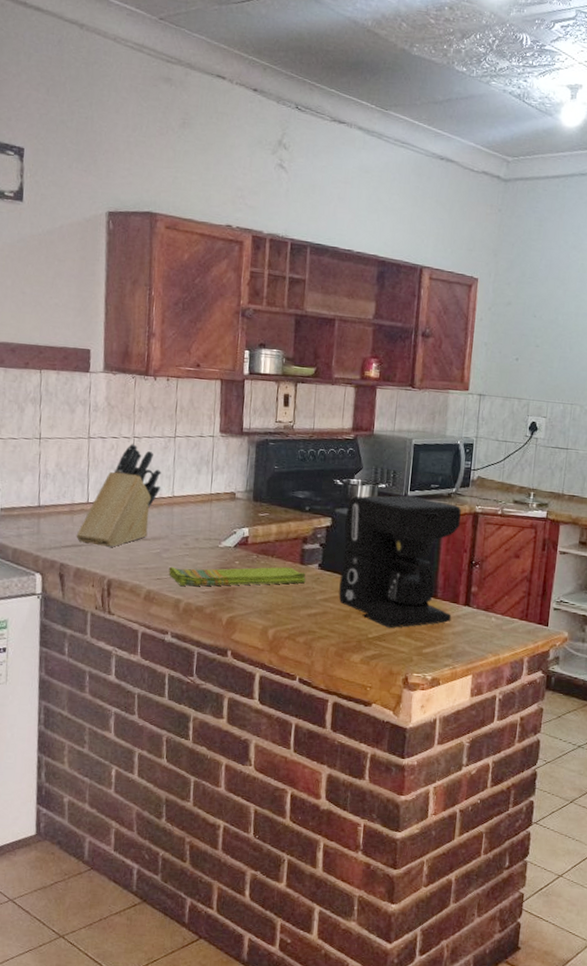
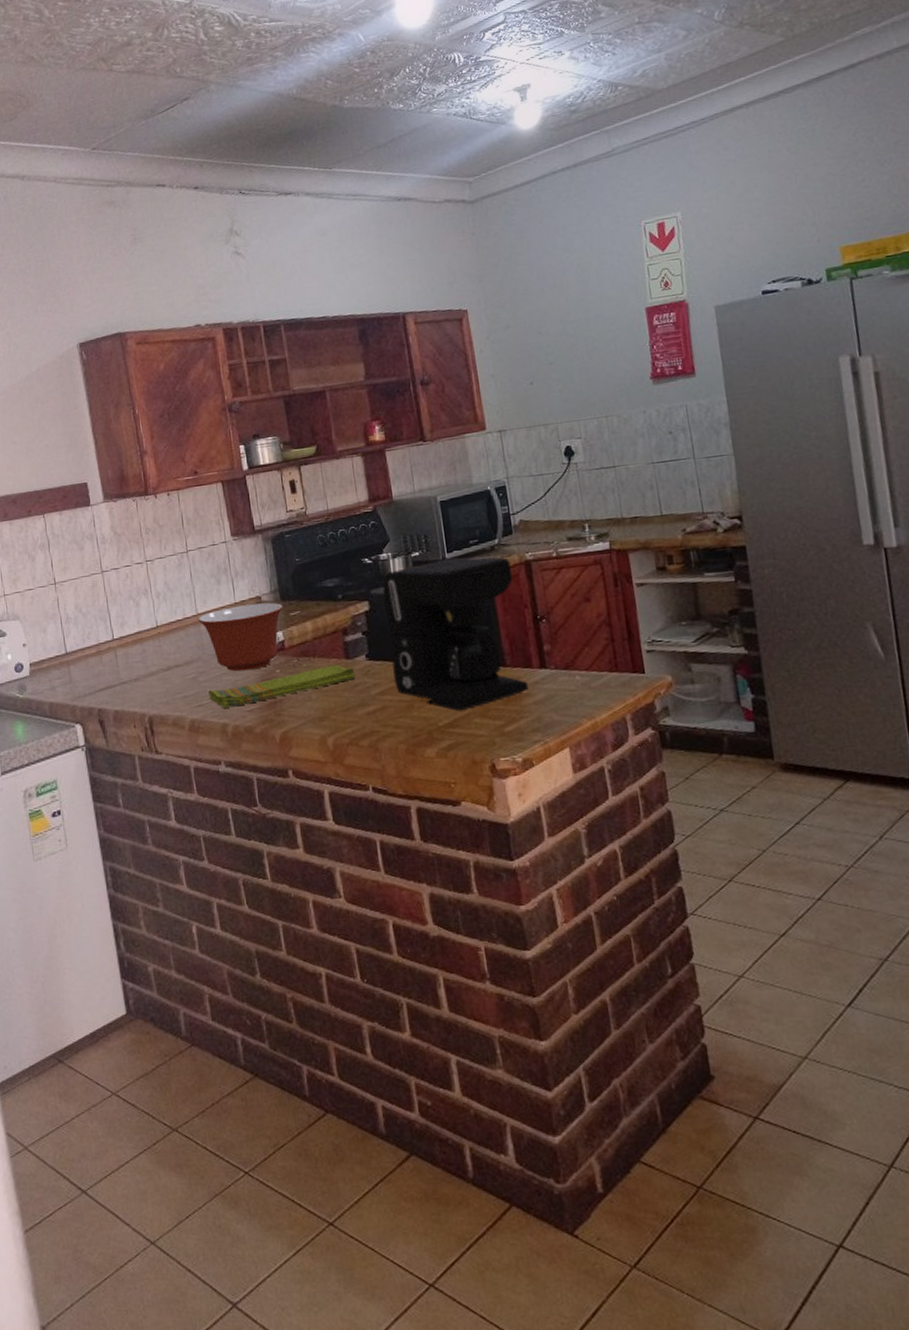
knife block: present [76,444,162,548] -> none [108,568,184,684]
mixing bowl: none [172,496,254,557] -> present [198,602,284,672]

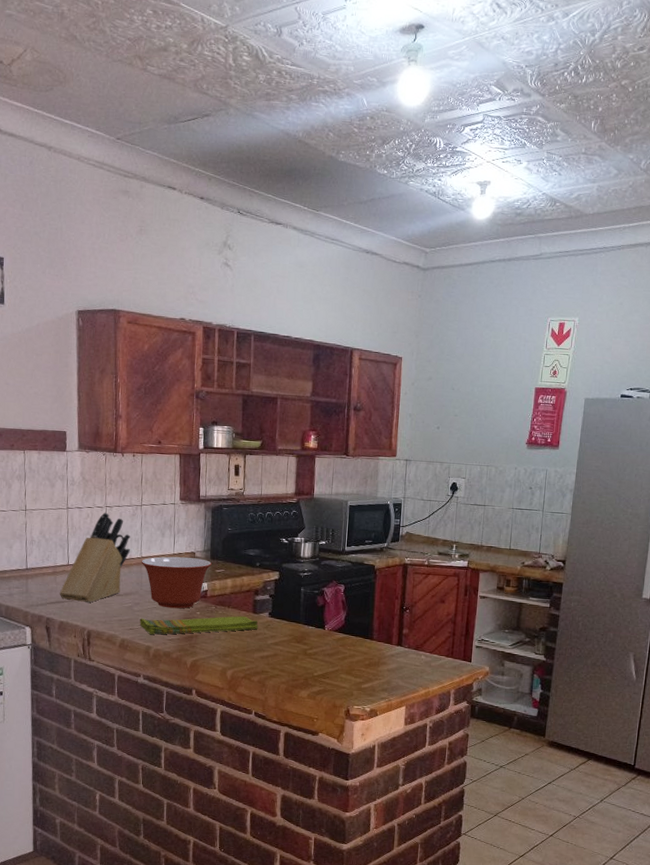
knife block: none [108,568,184,684] -> present [59,512,131,603]
coffee maker: present [382,557,529,711] -> none [287,551,392,667]

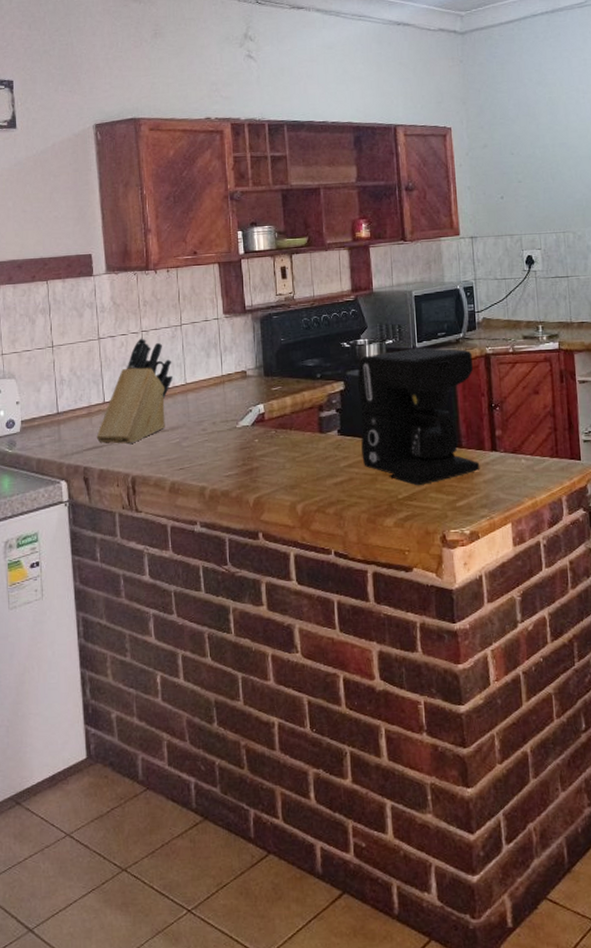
dish towel: present [139,616,258,635] -> none [190,438,327,473]
mixing bowl: present [141,556,212,609] -> none [186,377,266,439]
coffee maker: none [287,551,392,667] -> present [357,347,480,486]

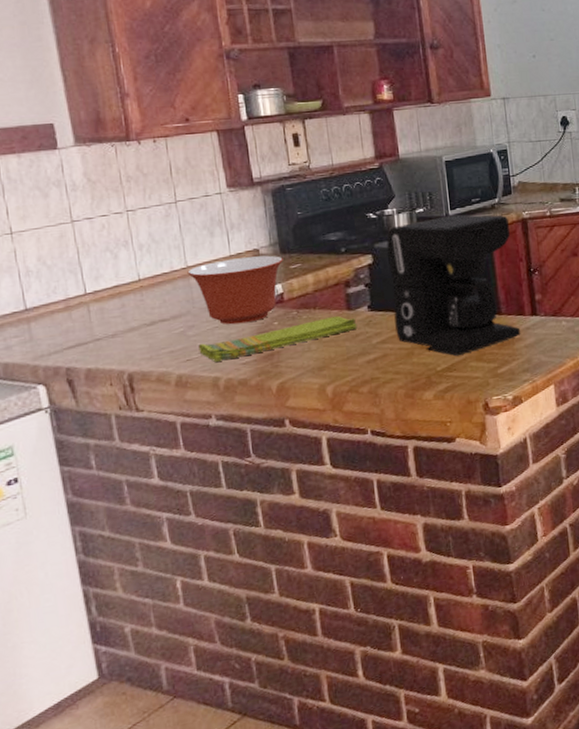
knife block: present [96,338,174,445] -> none [78,218,171,341]
mixing bowl: none [186,377,266,439] -> present [187,255,283,325]
dish towel: none [190,438,327,473] -> present [198,316,357,363]

